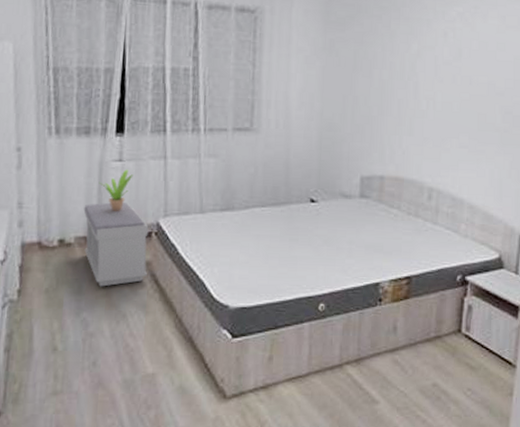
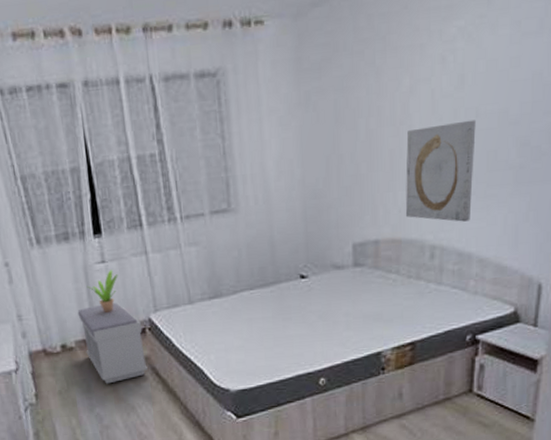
wall art: none [408,85,470,171] -> present [405,119,476,222]

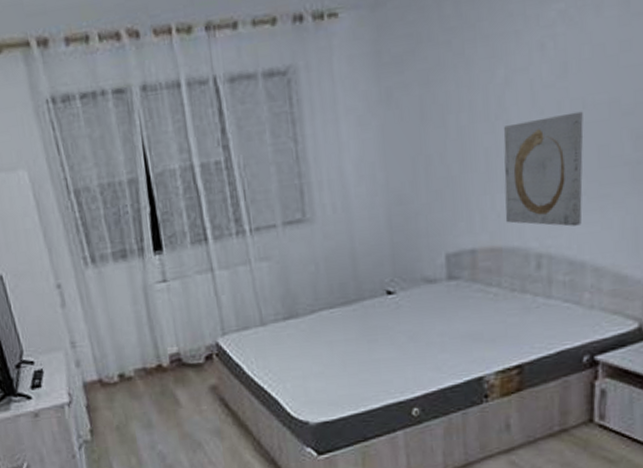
bench: present [77,303,148,384] -> none [136,326,215,418]
potted plant: present [86,270,118,313] -> none [146,289,182,337]

